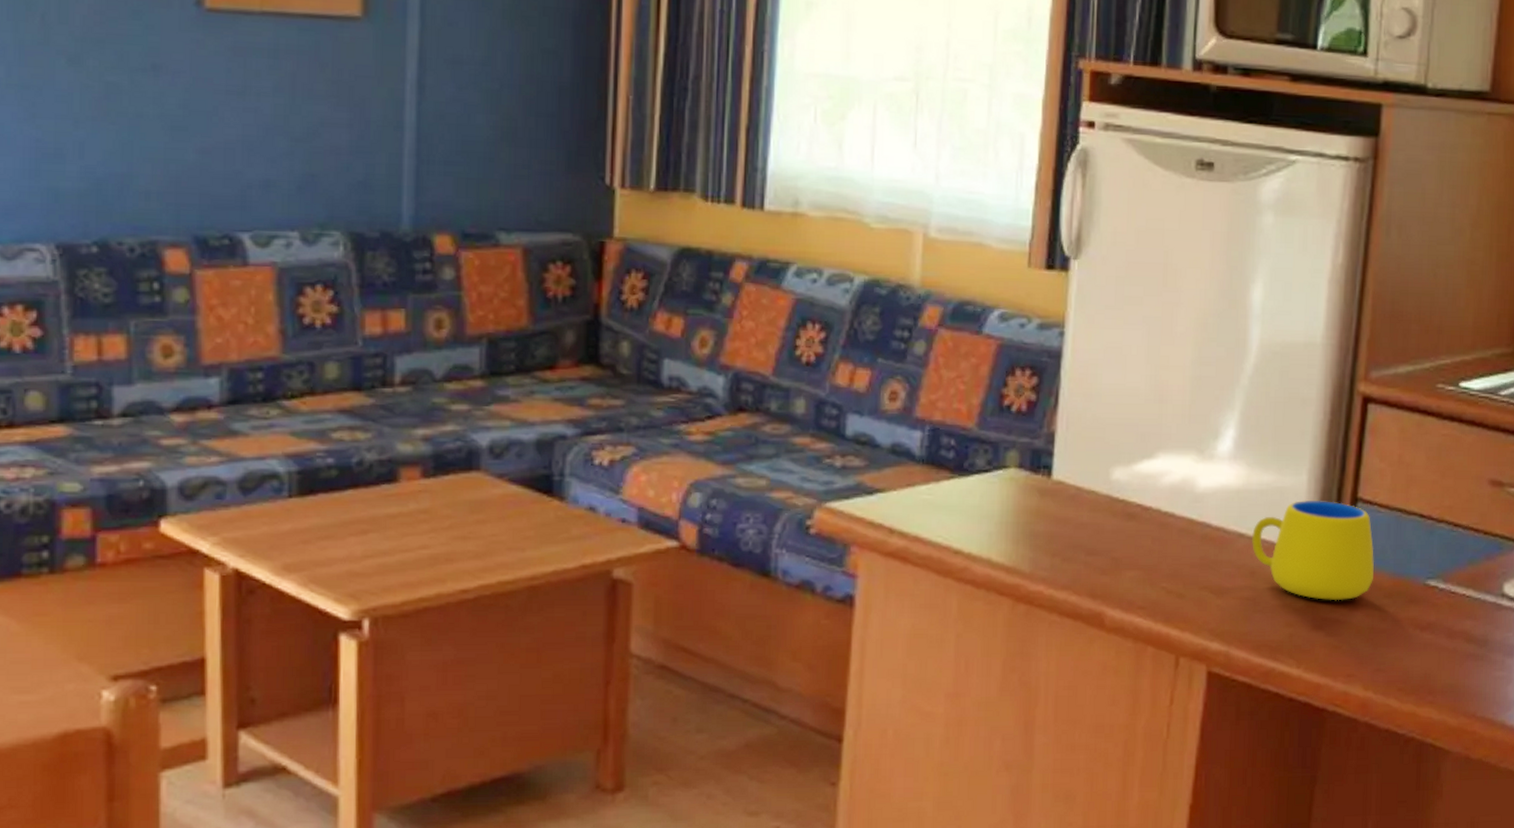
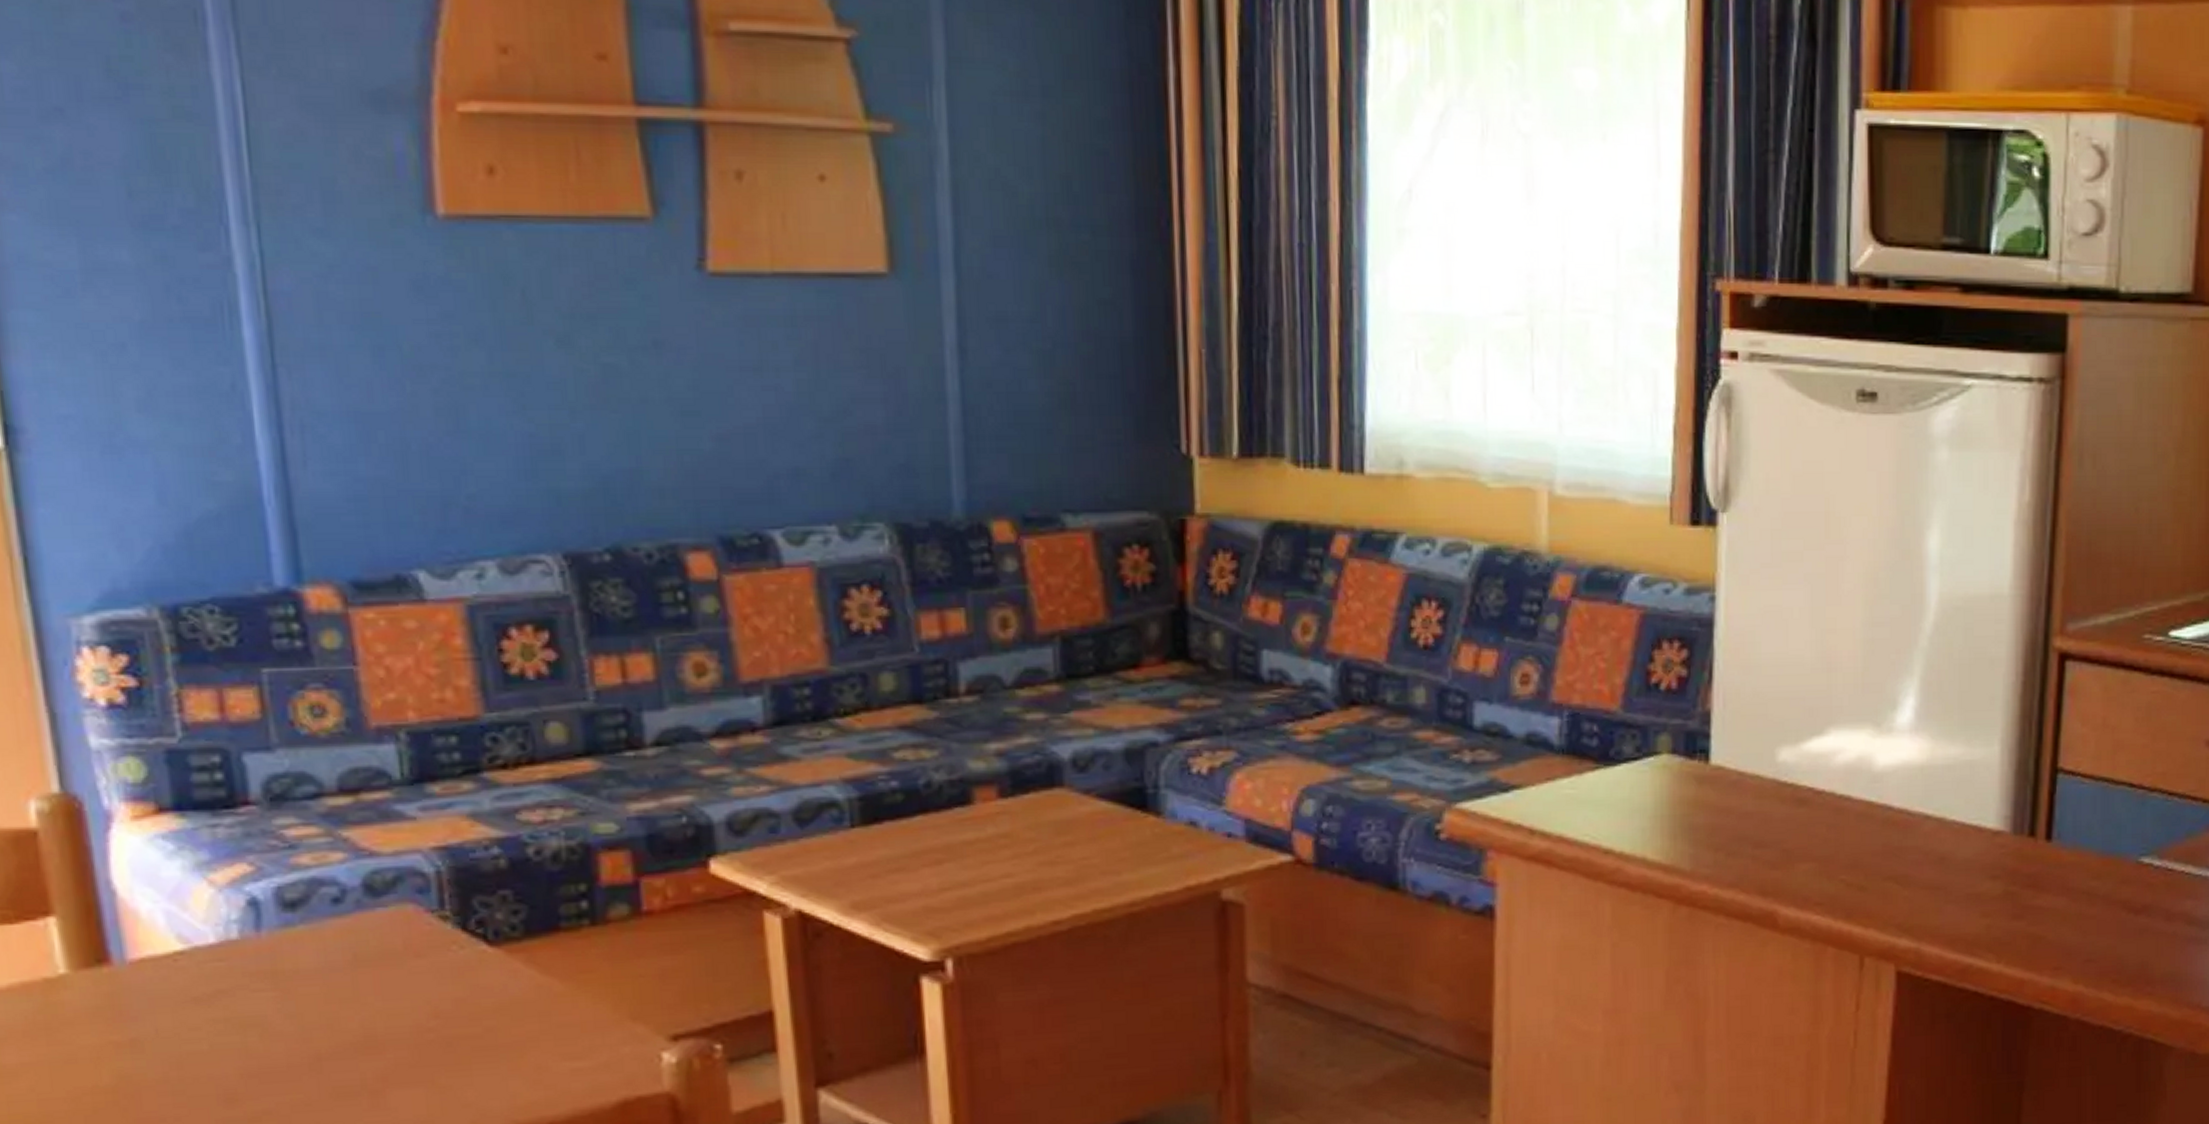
mug: present [1251,500,1374,601] -> none [1939,772,2079,886]

